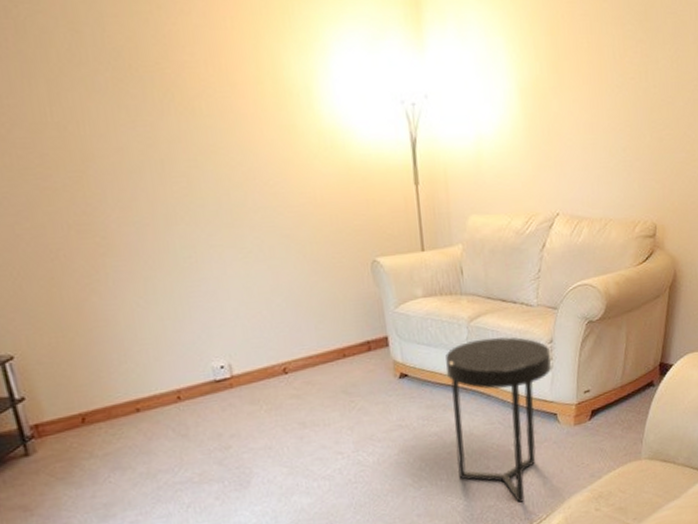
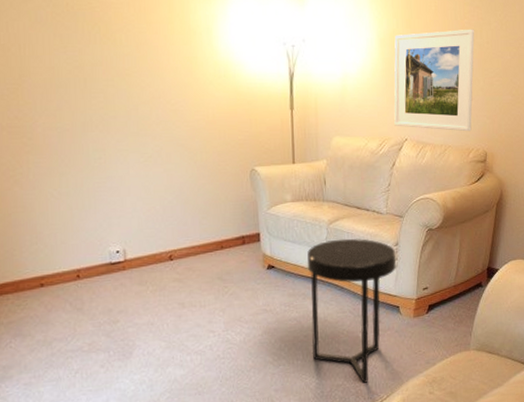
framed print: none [538,69,638,201] -> present [394,29,475,132]

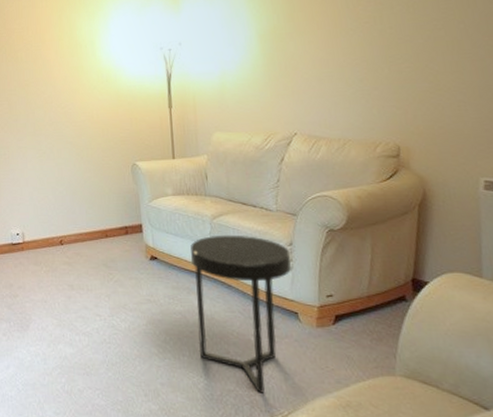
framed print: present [394,29,475,132] -> none [275,15,377,124]

